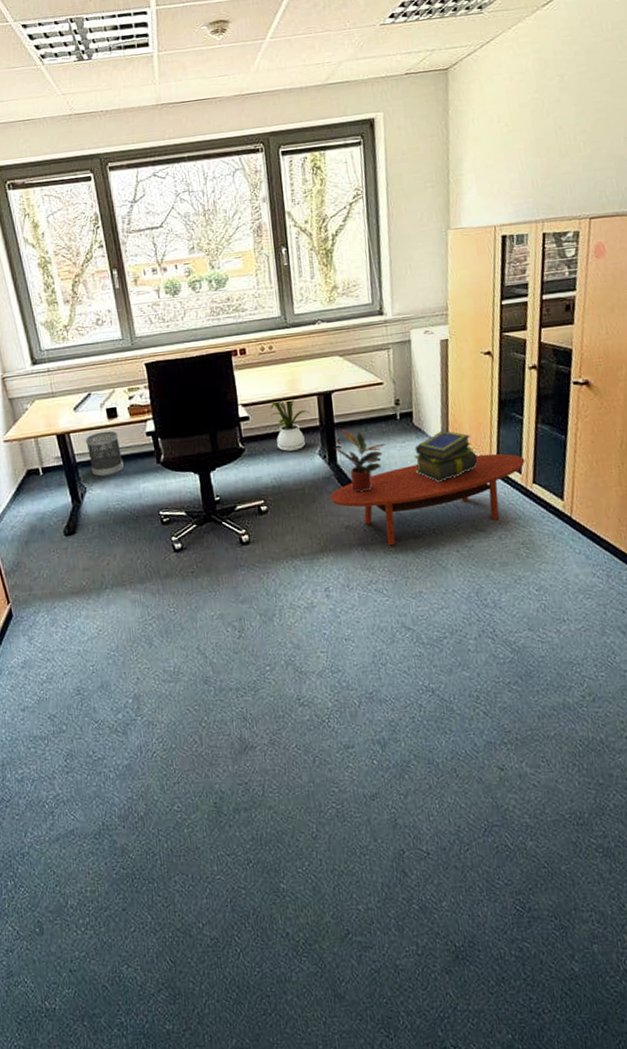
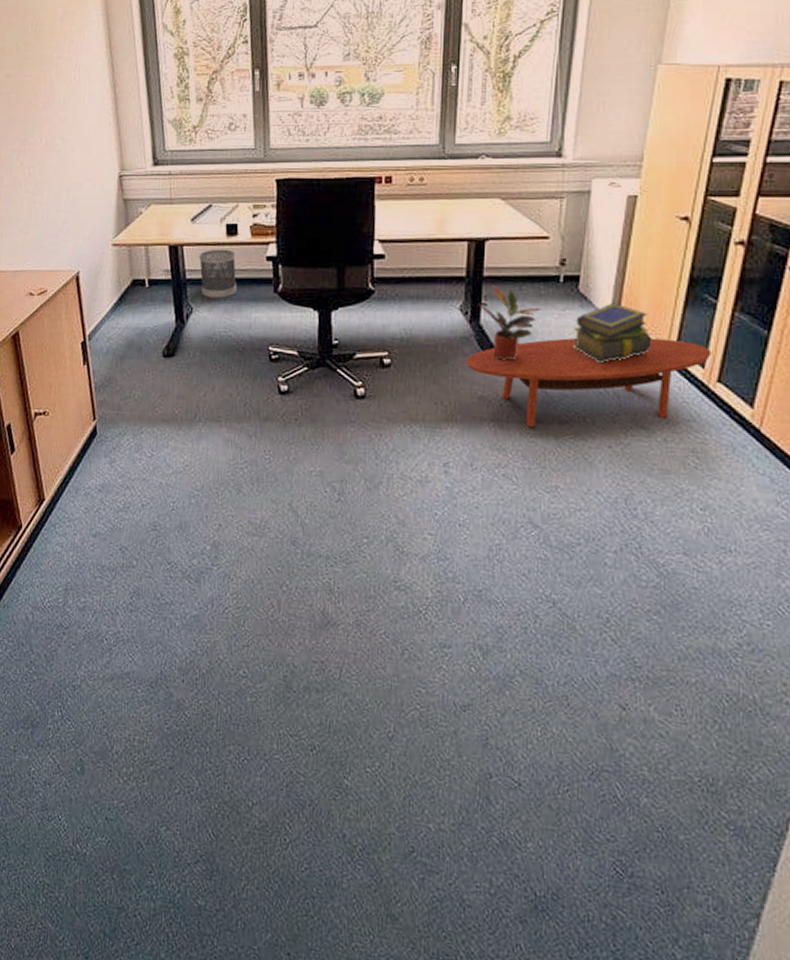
house plant: present [270,398,311,452] -> none [410,240,458,301]

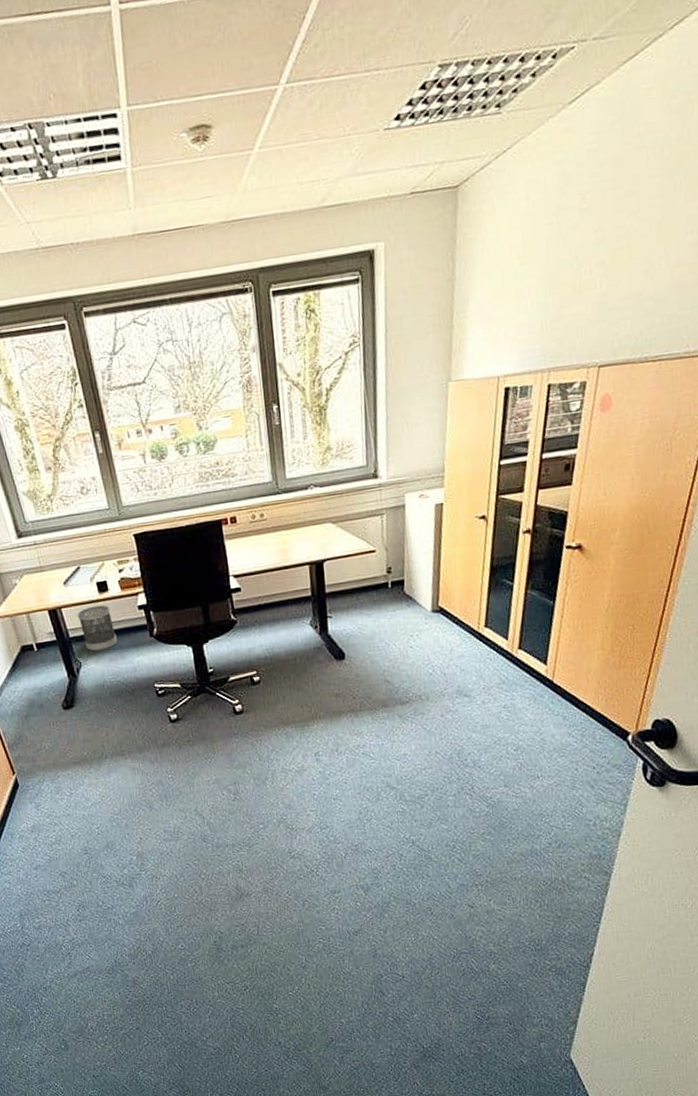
coffee table: present [465,338,712,428] -> none [321,620,513,712]
potted plant: present [478,285,541,360] -> none [325,599,376,661]
stack of books: present [572,302,652,363] -> none [404,598,466,650]

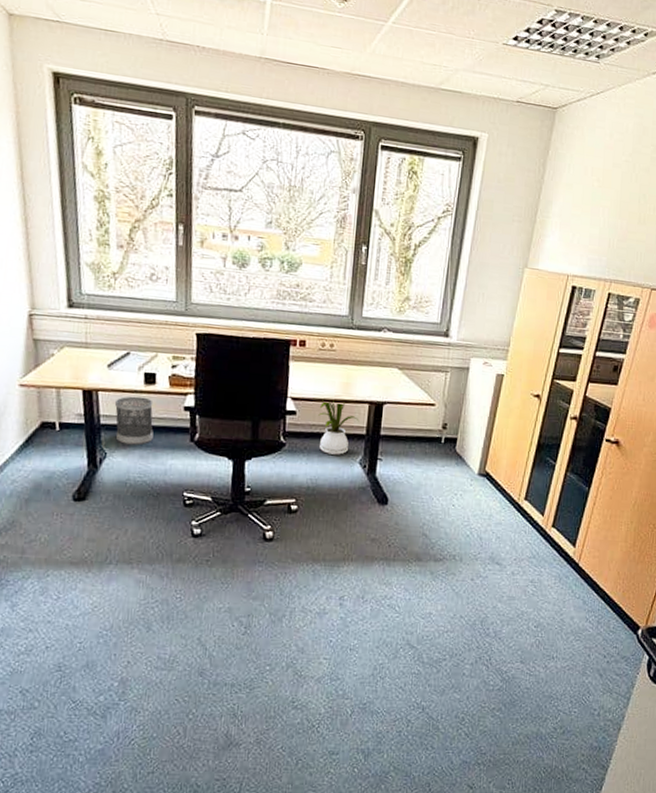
house plant: none [262,568,303,623] -> present [318,400,359,455]

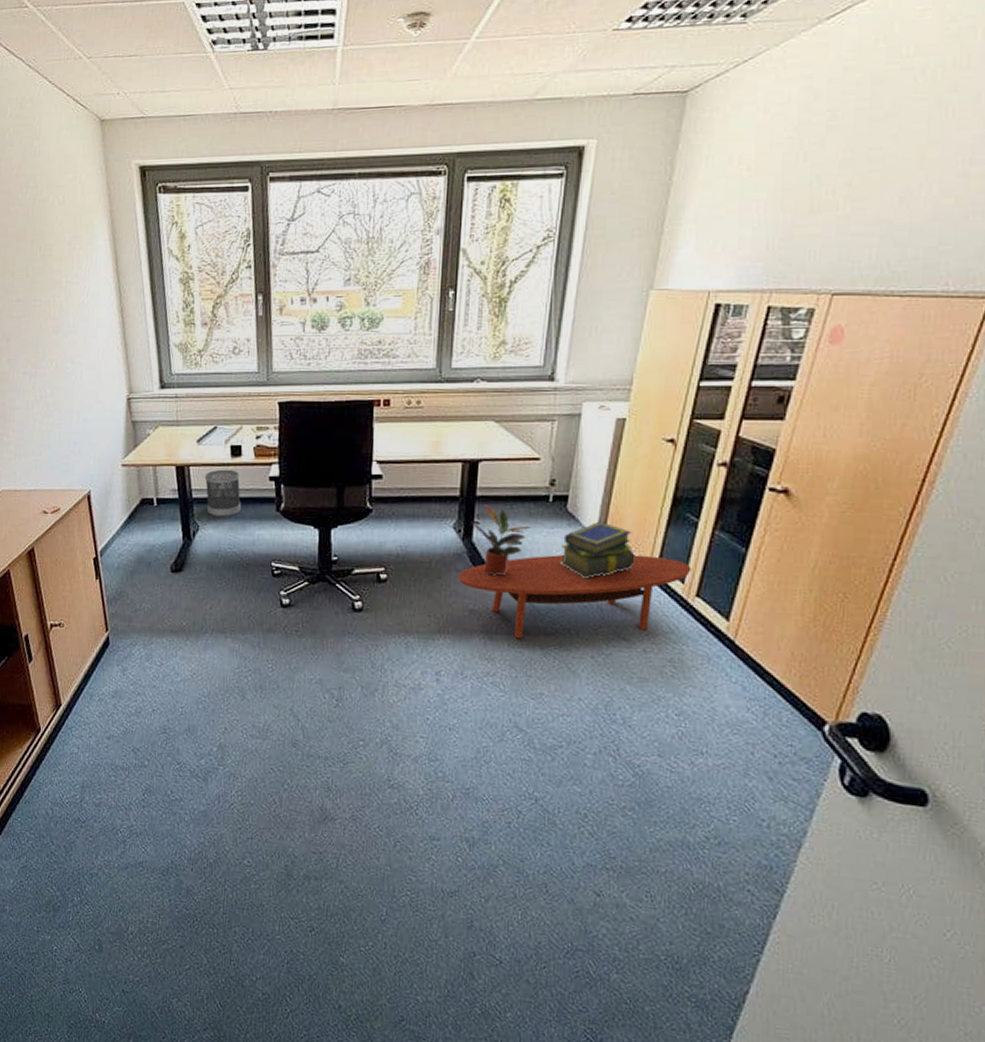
house plant: present [318,400,359,455] -> none [406,461,452,520]
coffee table: none [362,490,550,565] -> present [458,555,692,639]
potted plant: none [375,443,426,508] -> present [471,504,531,576]
stack of books: none [448,461,508,511] -> present [559,521,635,578]

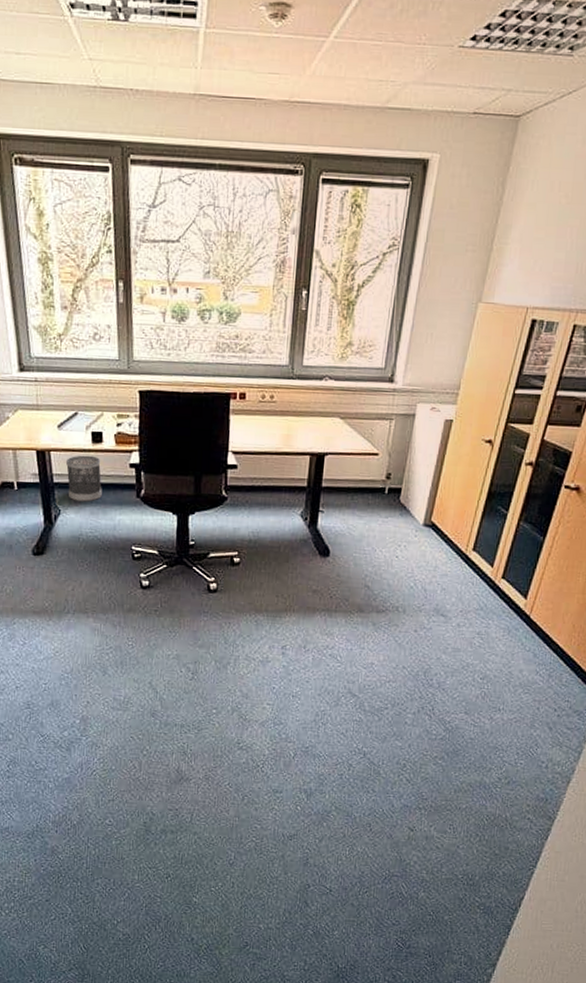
coffee table: present [458,555,692,639] -> none [303,541,500,616]
potted plant: present [471,504,531,576] -> none [316,495,368,560]
stack of books: present [559,521,635,578] -> none [391,512,455,562]

